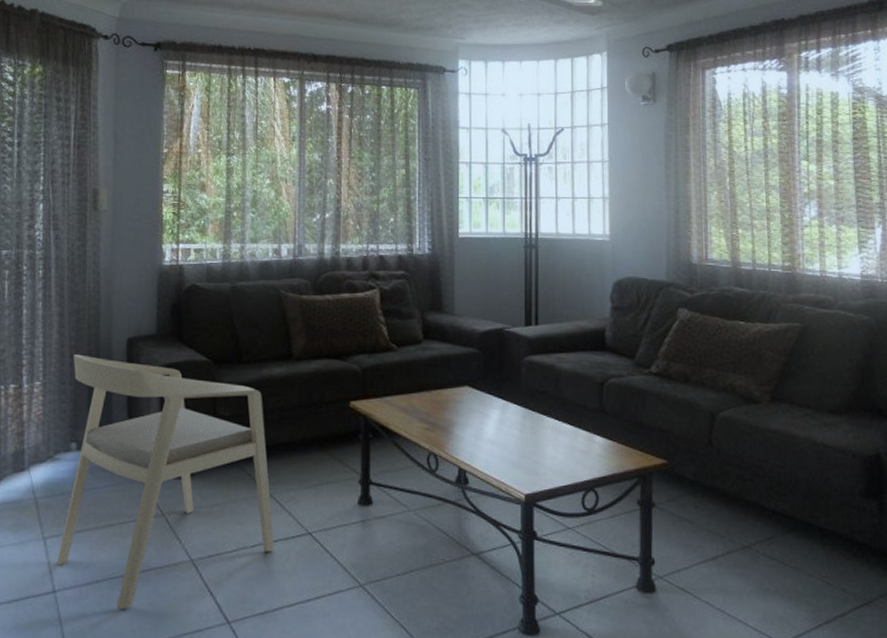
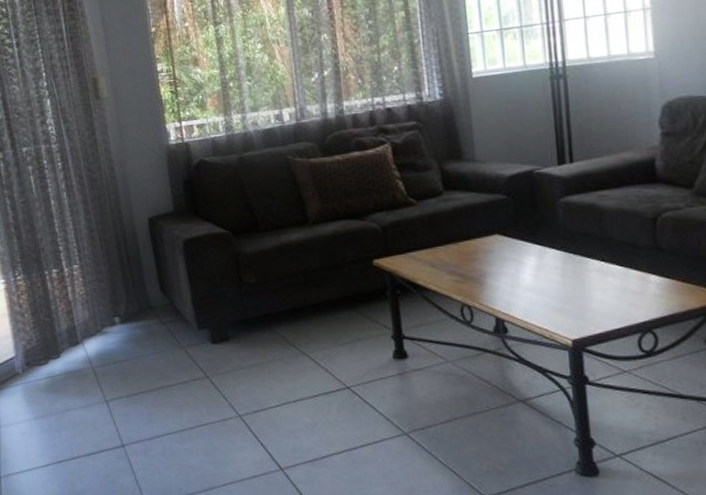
armchair: present [56,354,274,609] -> none [103,237,315,459]

